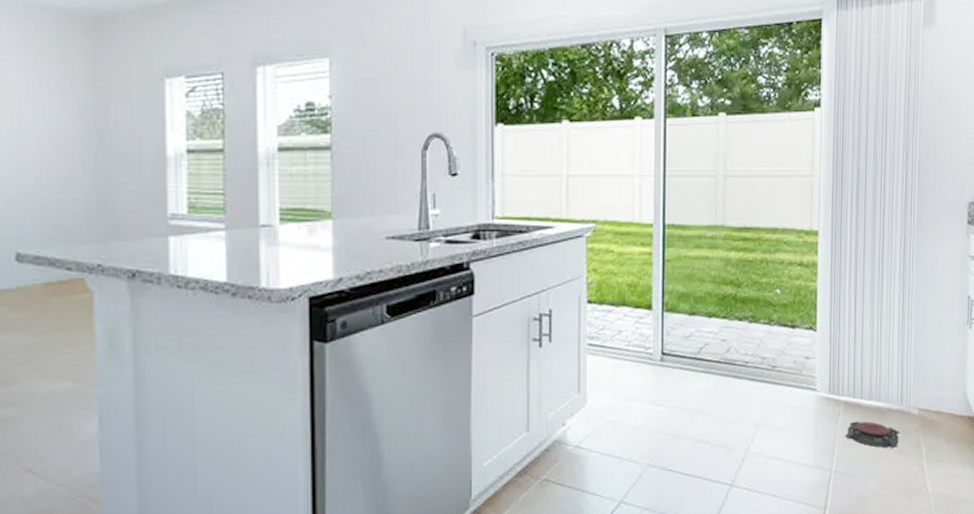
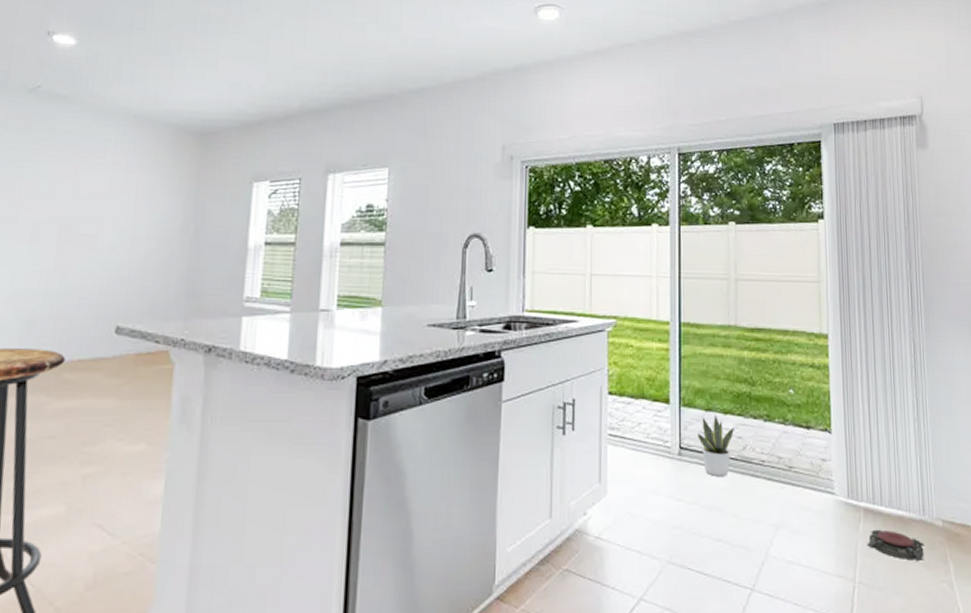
potted plant: none [681,317,720,380] -> present [698,414,735,476]

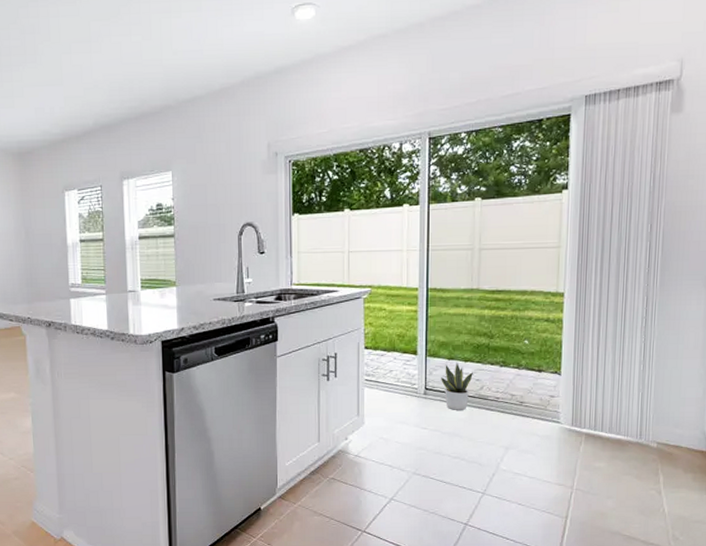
robot vacuum: present [866,529,925,561] -> none [585,449,639,473]

